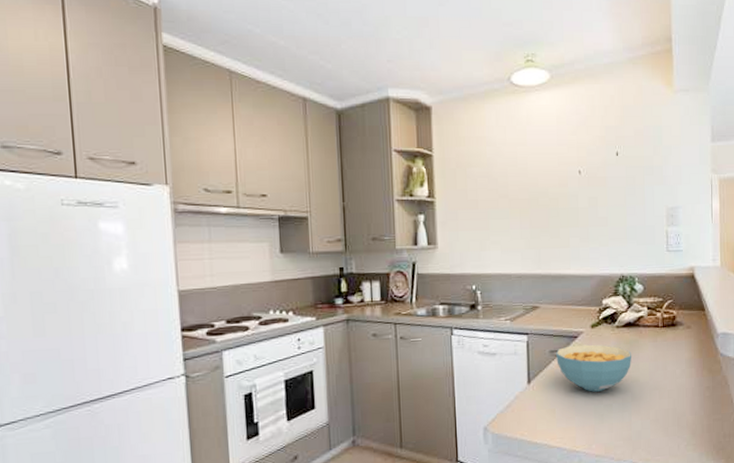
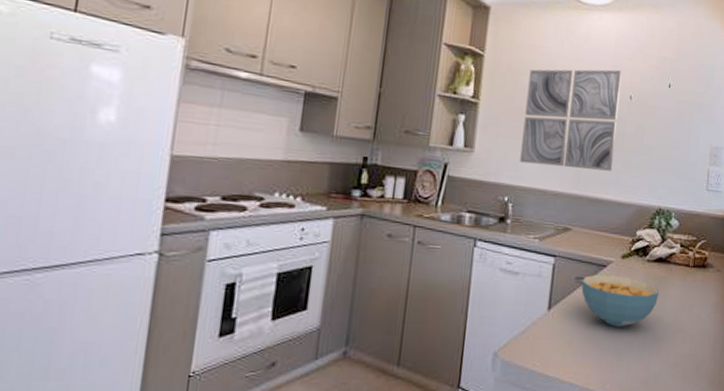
wall art: none [478,146,571,251] -> present [520,69,623,171]

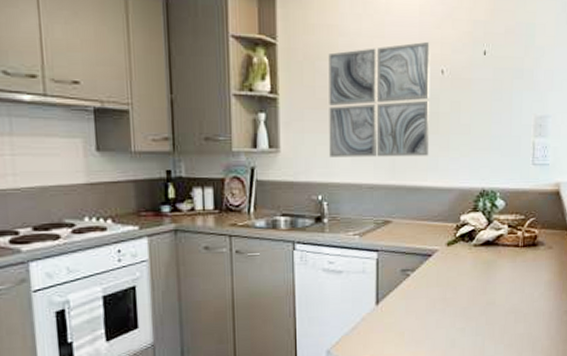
cereal bowl: present [581,274,659,327] -> none [407,263,488,315]

